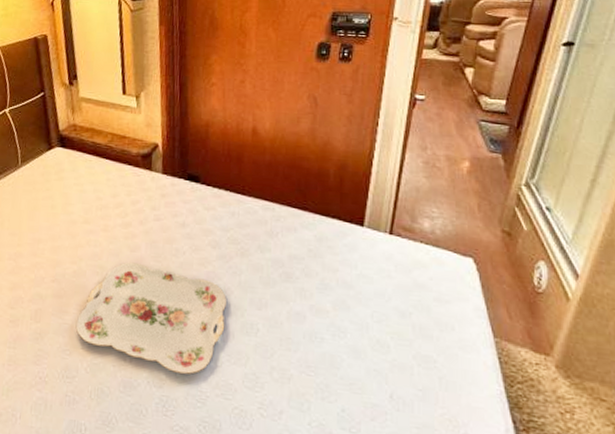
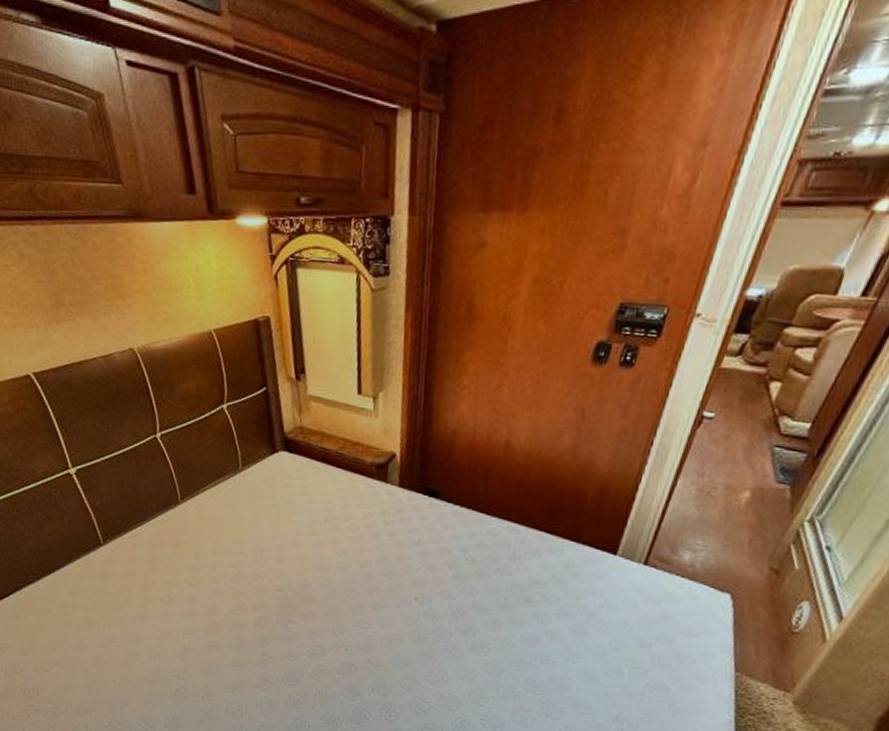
serving tray: present [75,262,226,375] -> none [300,576,459,686]

